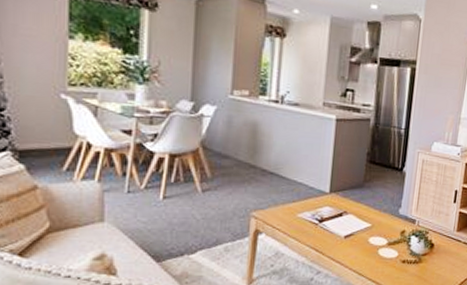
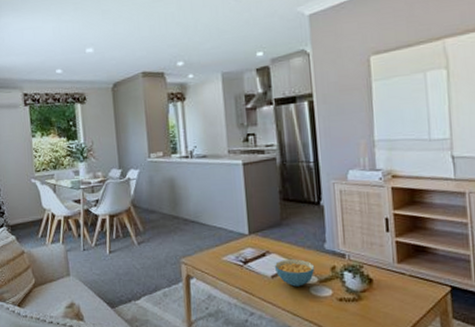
cereal bowl: none [348,221,387,248] -> present [274,259,315,287]

